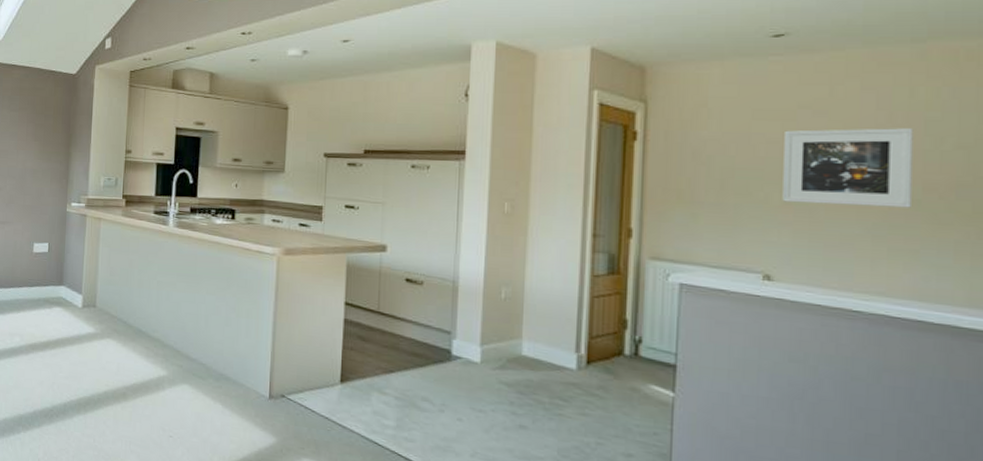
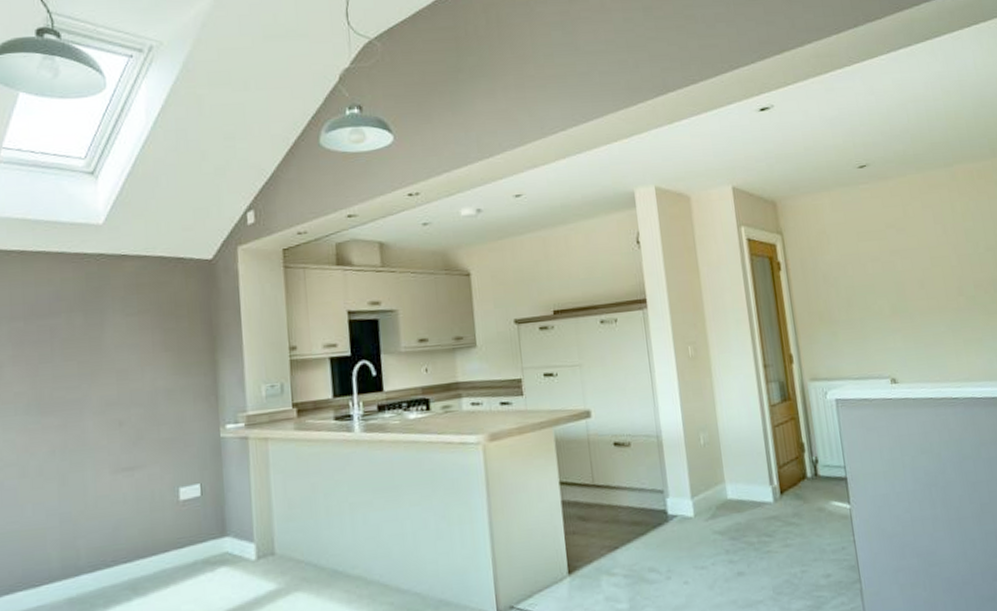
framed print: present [782,128,914,208] -> none [881,237,970,312]

